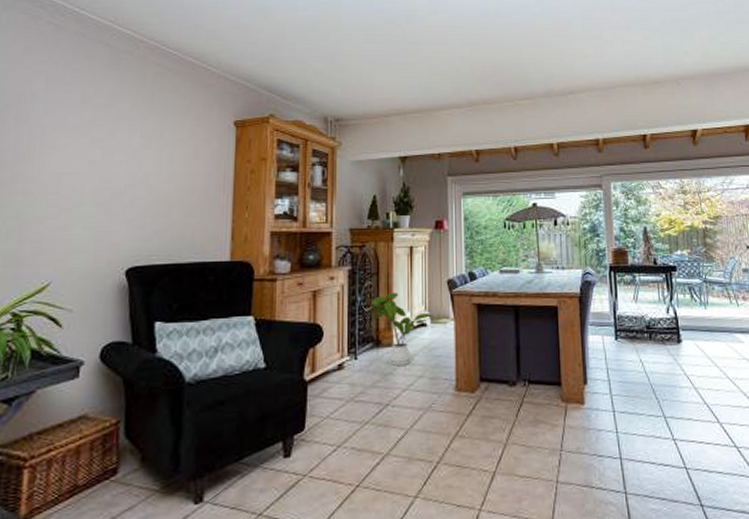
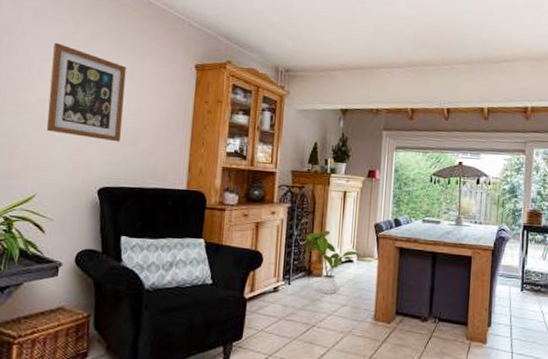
wall art: none [62,108,155,214] -> present [46,42,126,142]

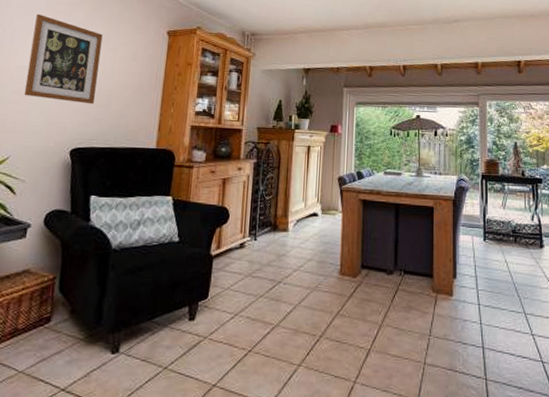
house plant: present [304,230,362,295] -> none [270,185,327,250]

